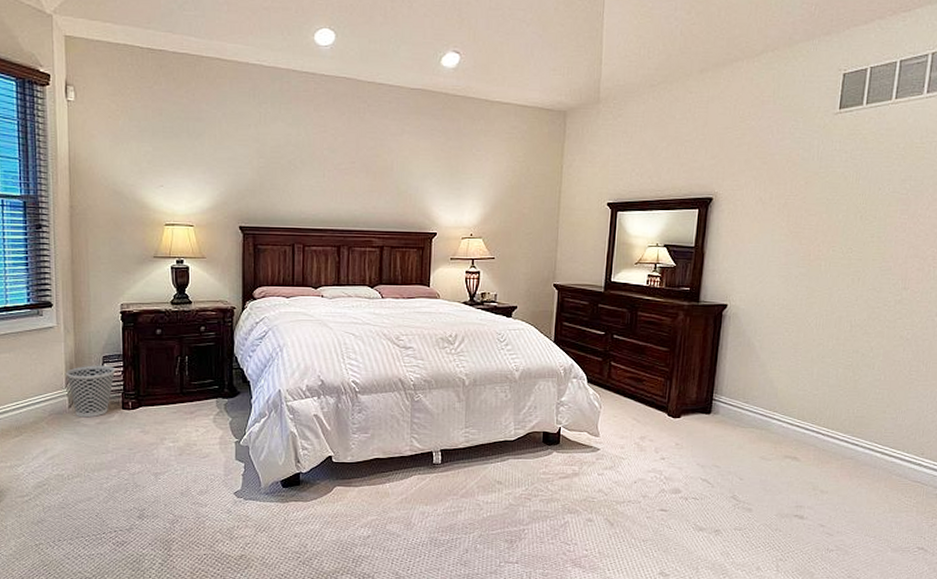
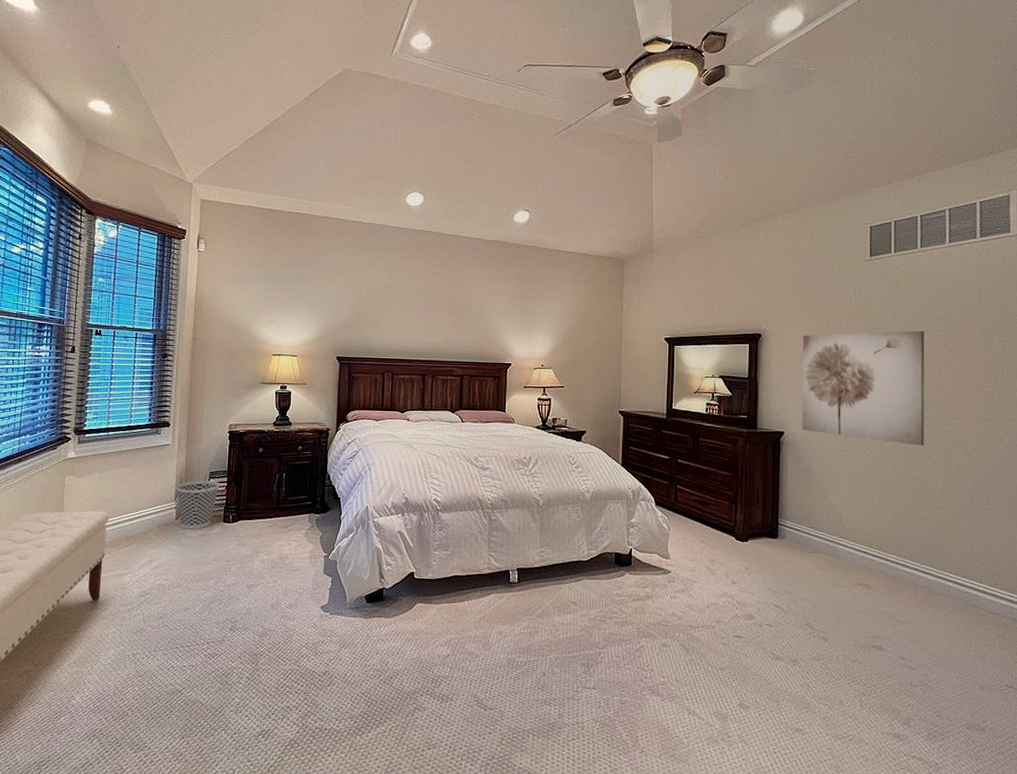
wall art: none [746,193,887,318] -> present [802,330,925,446]

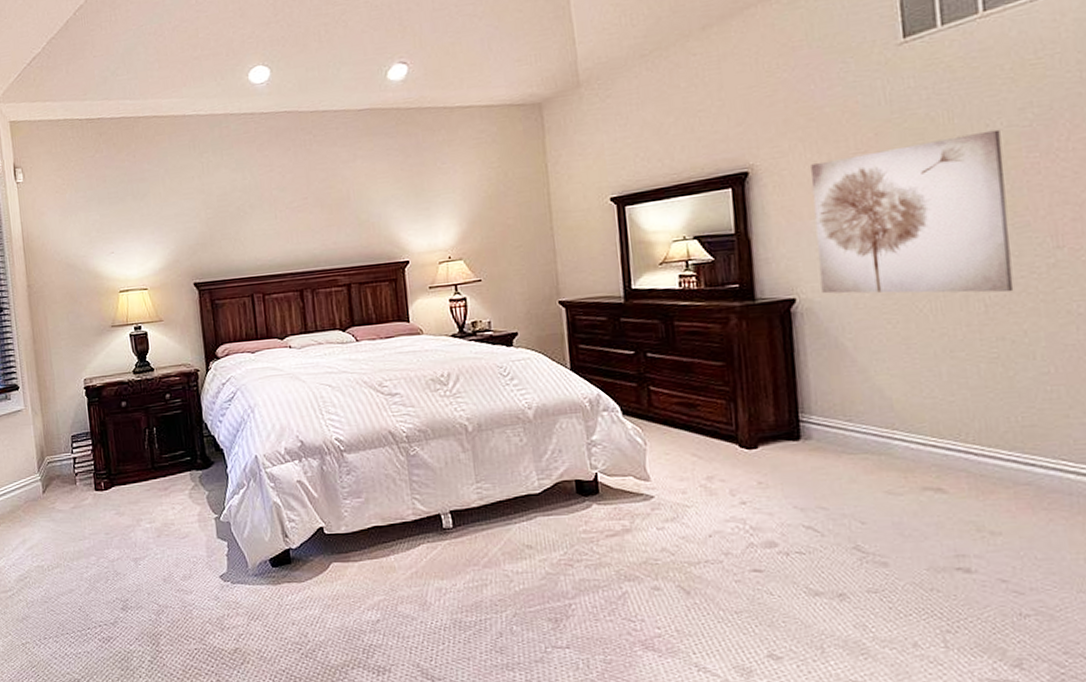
wastebasket: present [175,480,221,530] -> none [37,445,86,503]

